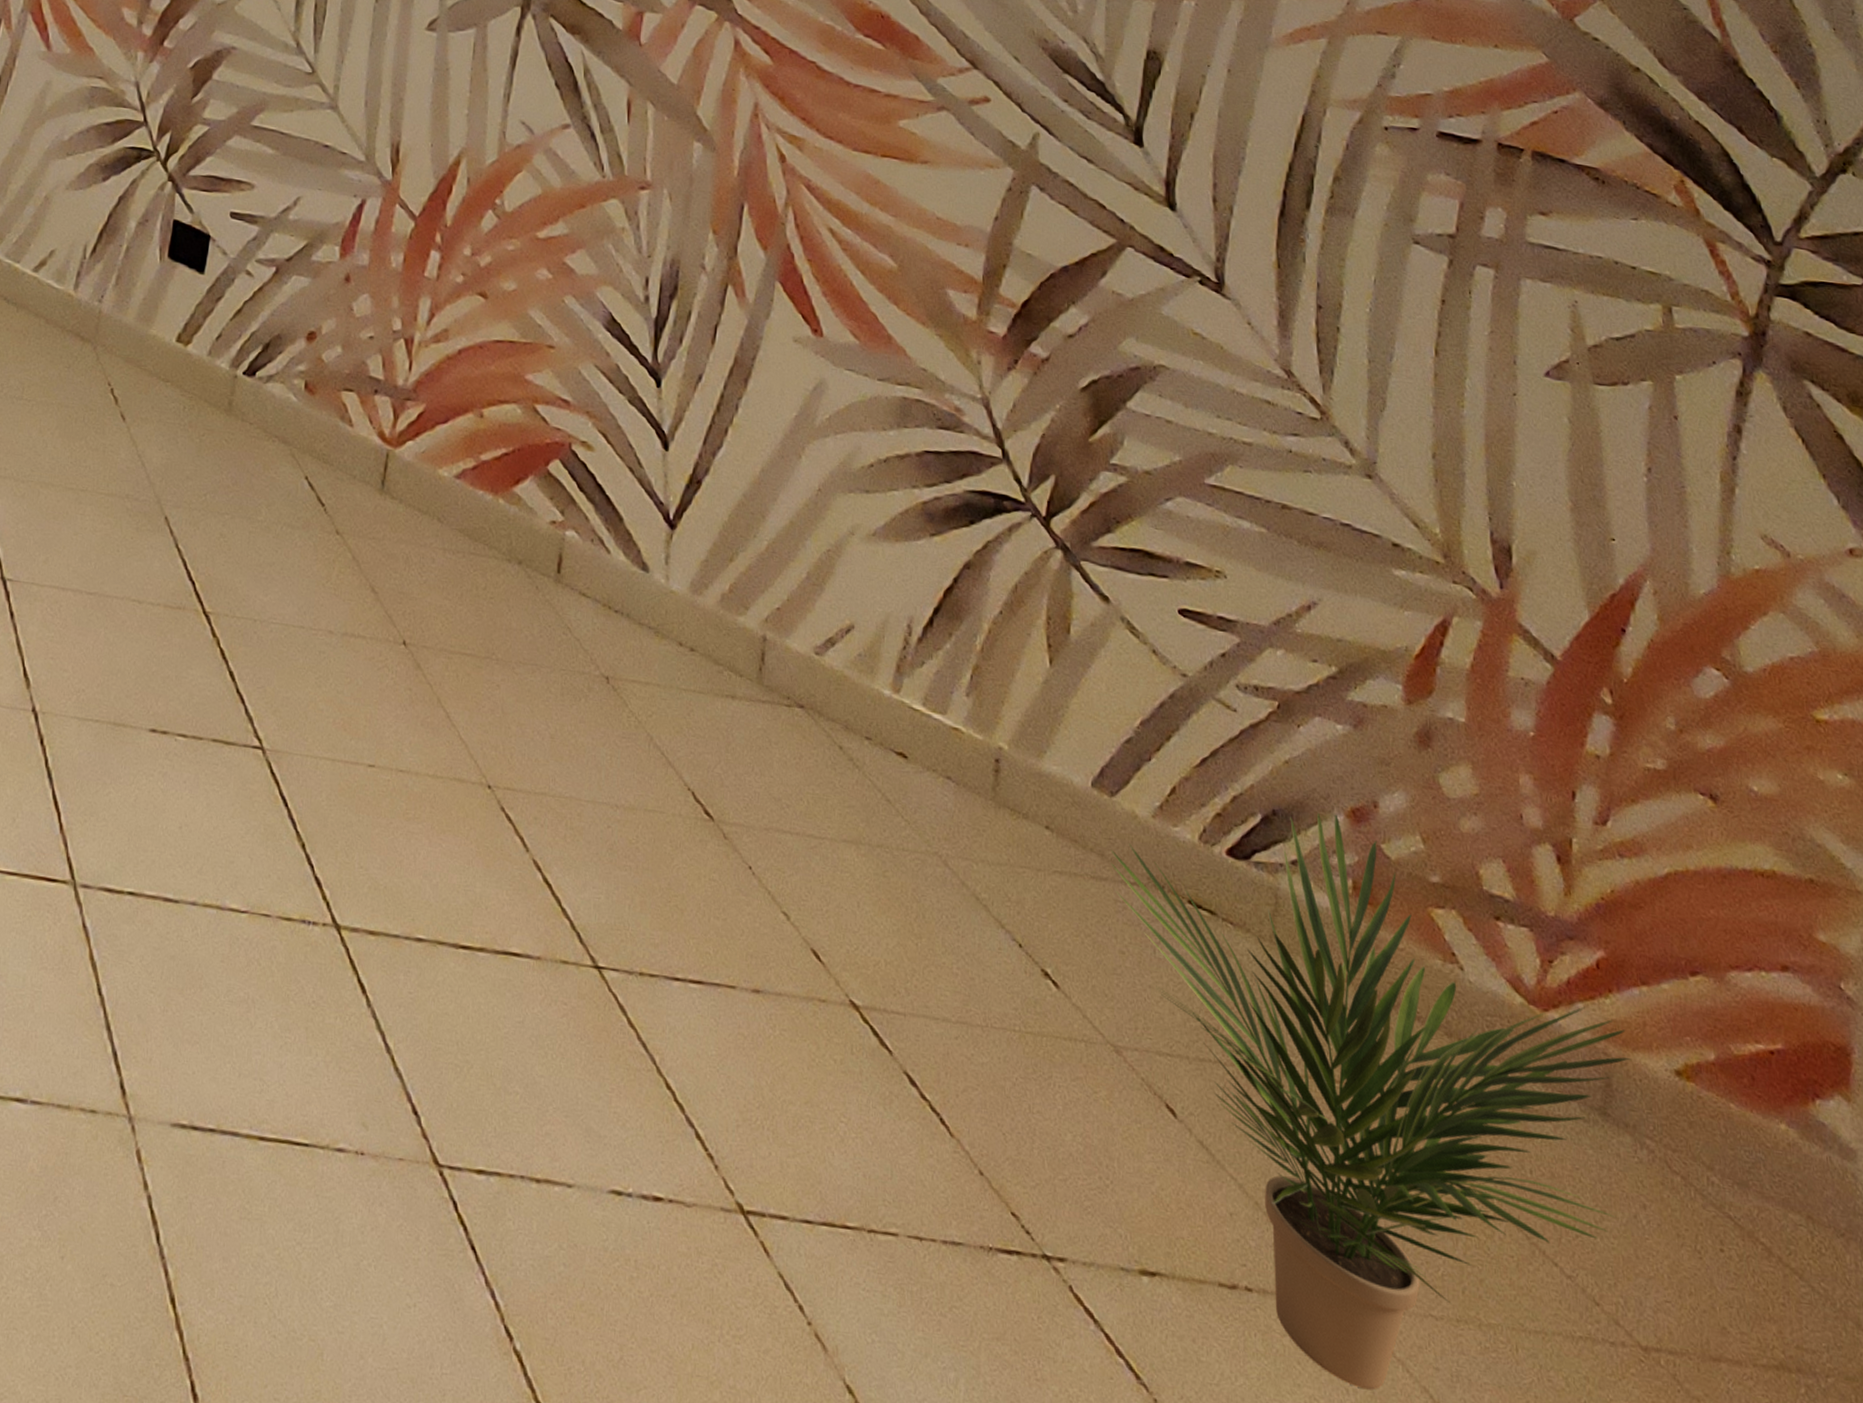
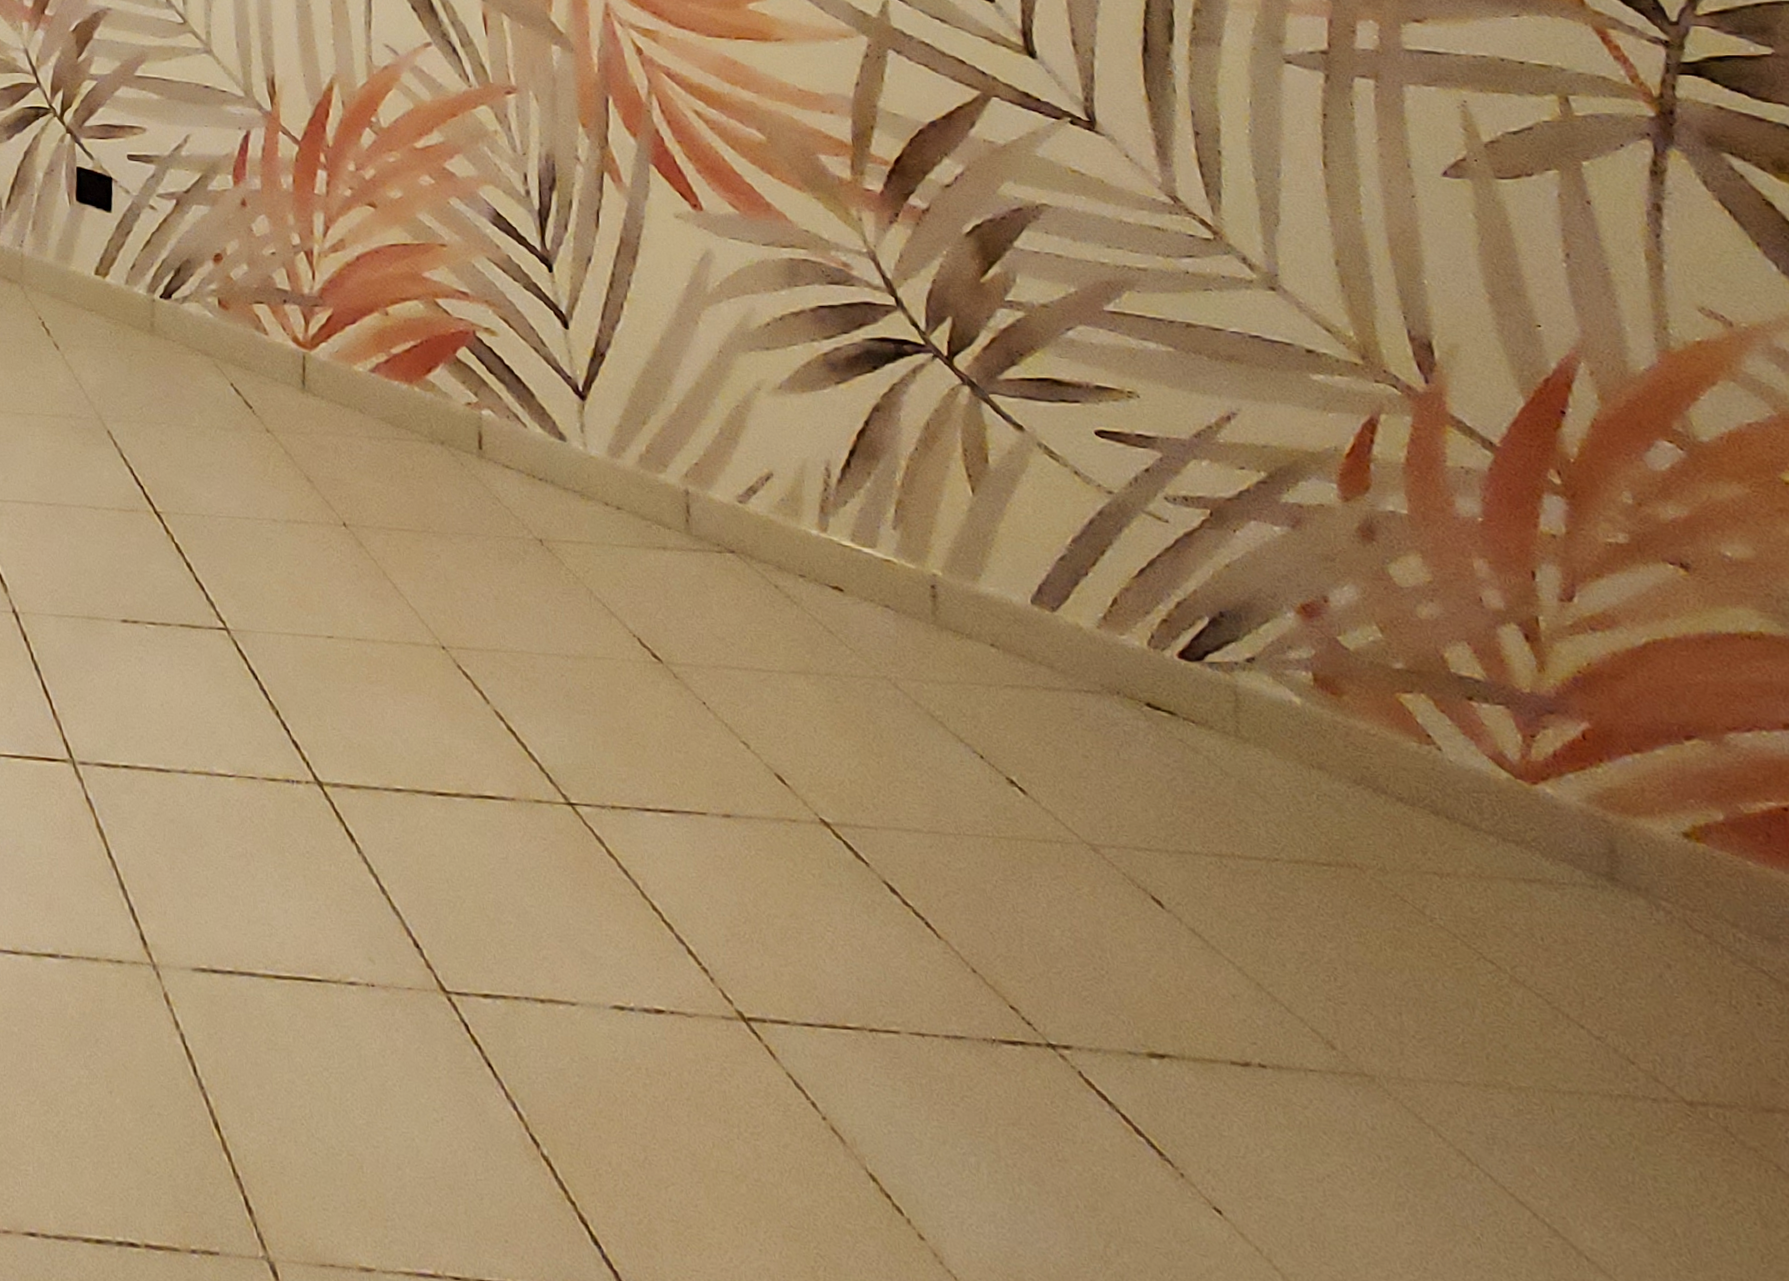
potted plant: present [1111,813,1631,1390] -> none [1059,611,1639,1156]

